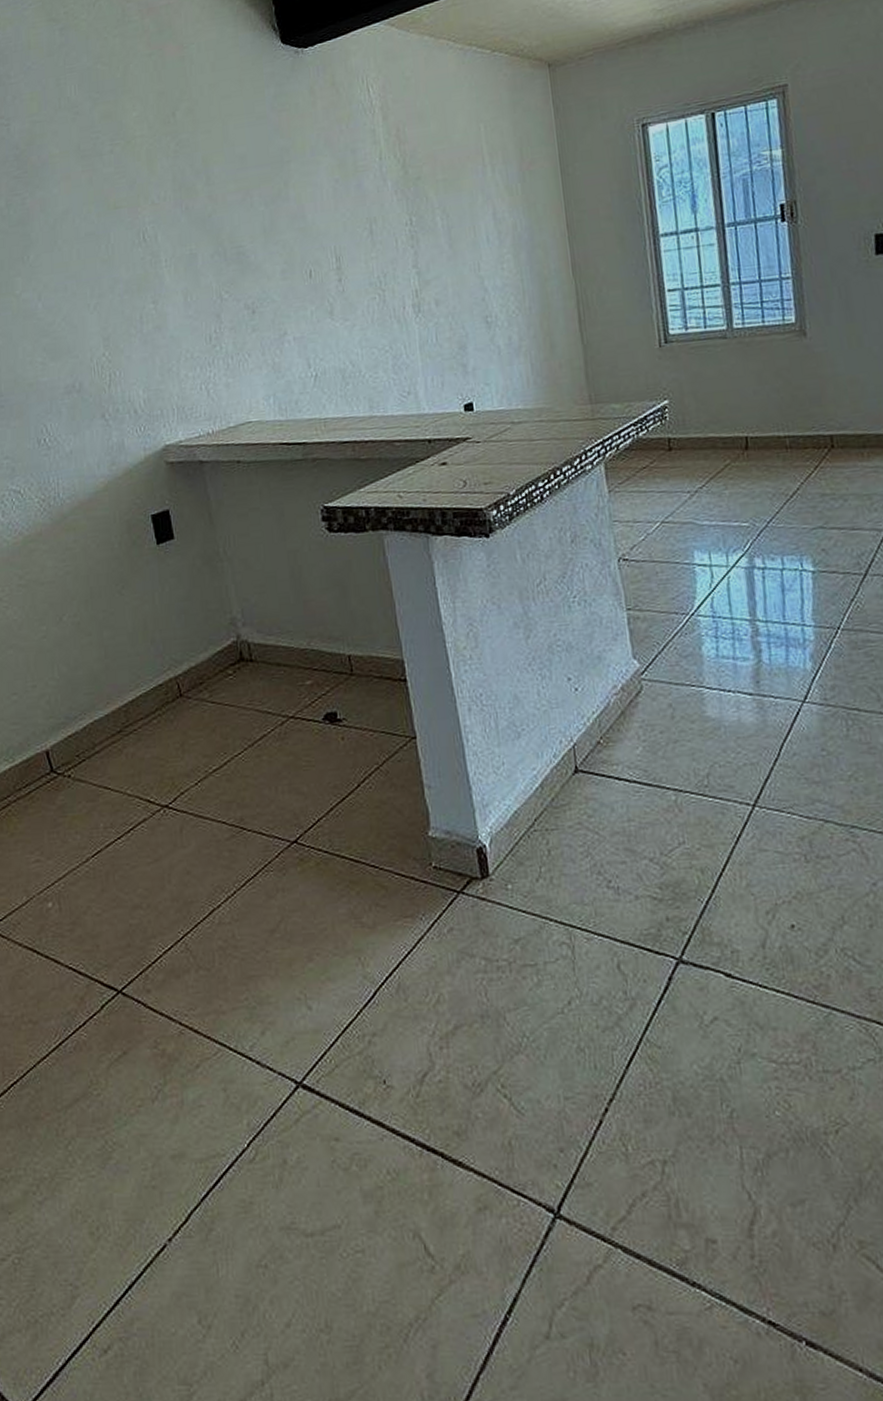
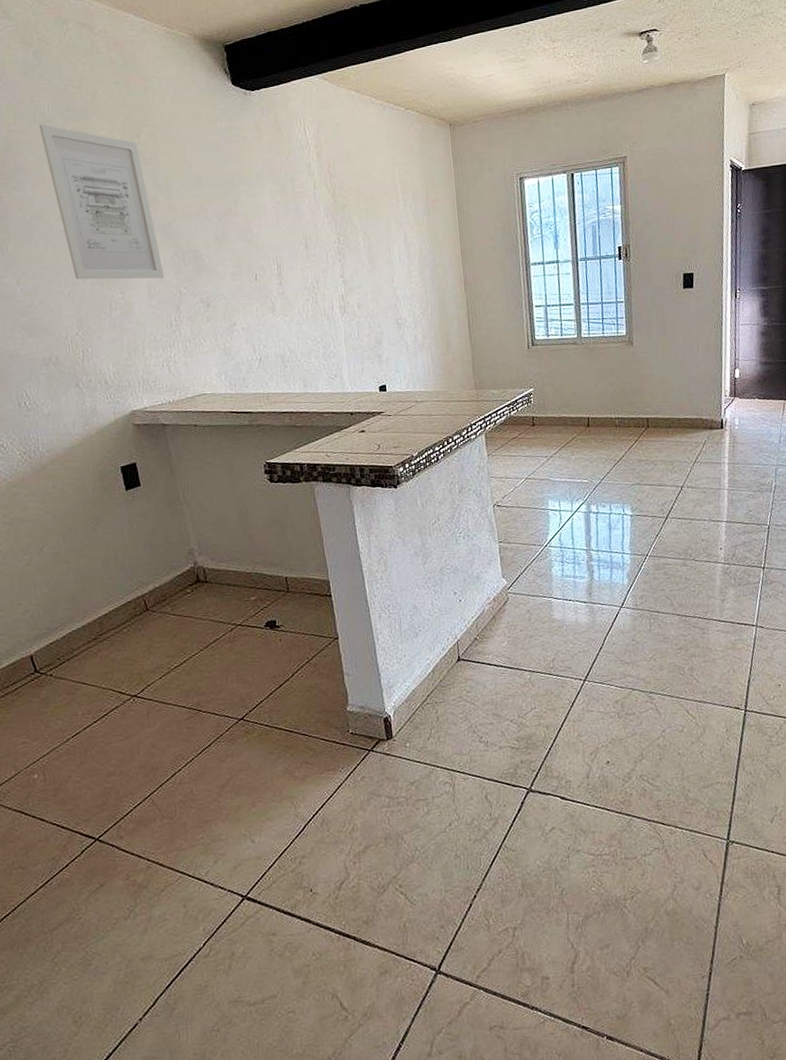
wall art: none [65,110,203,290] -> present [39,124,164,280]

